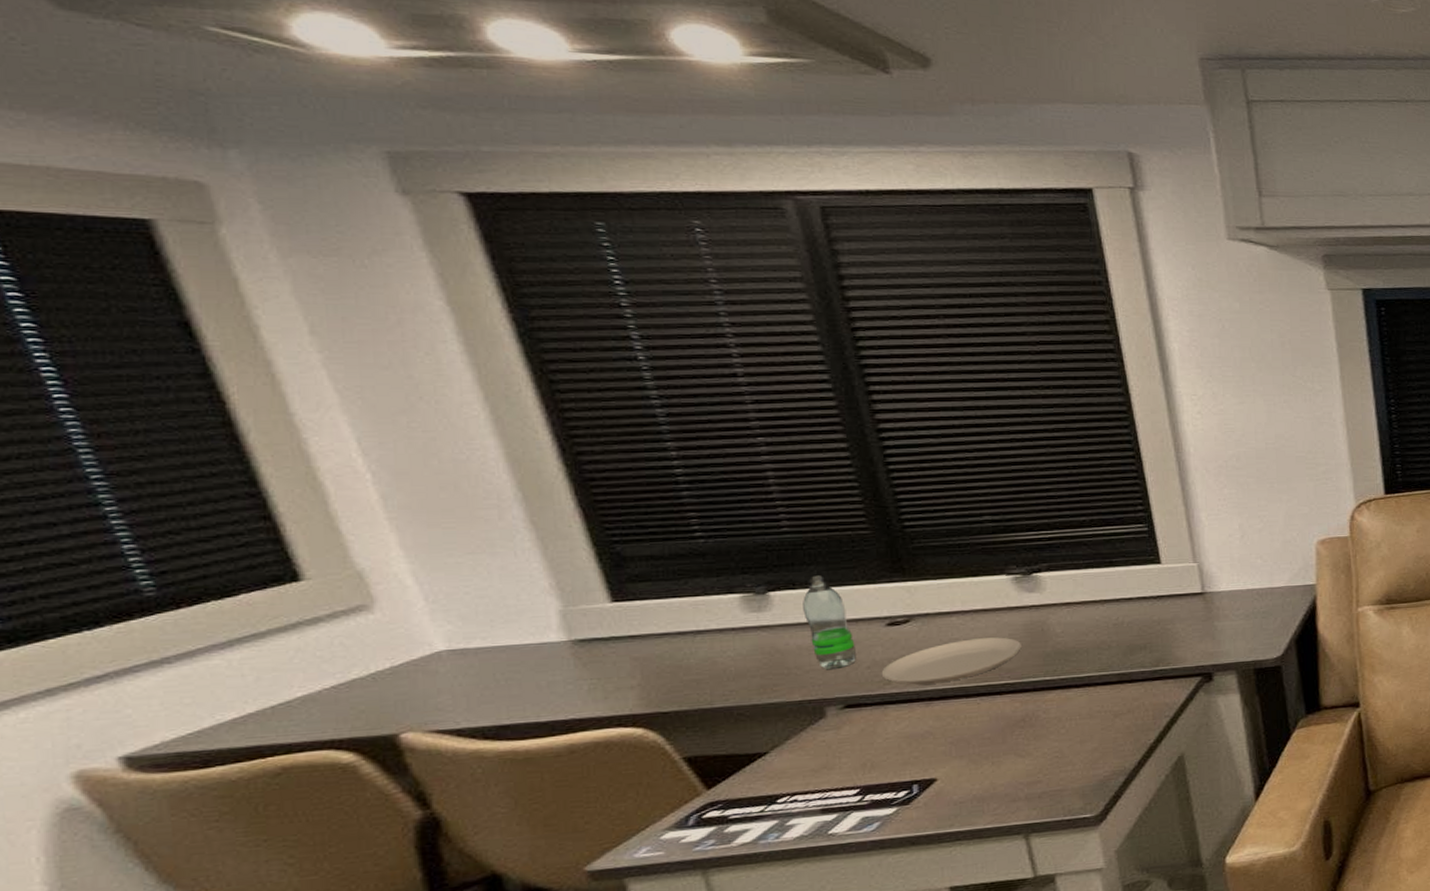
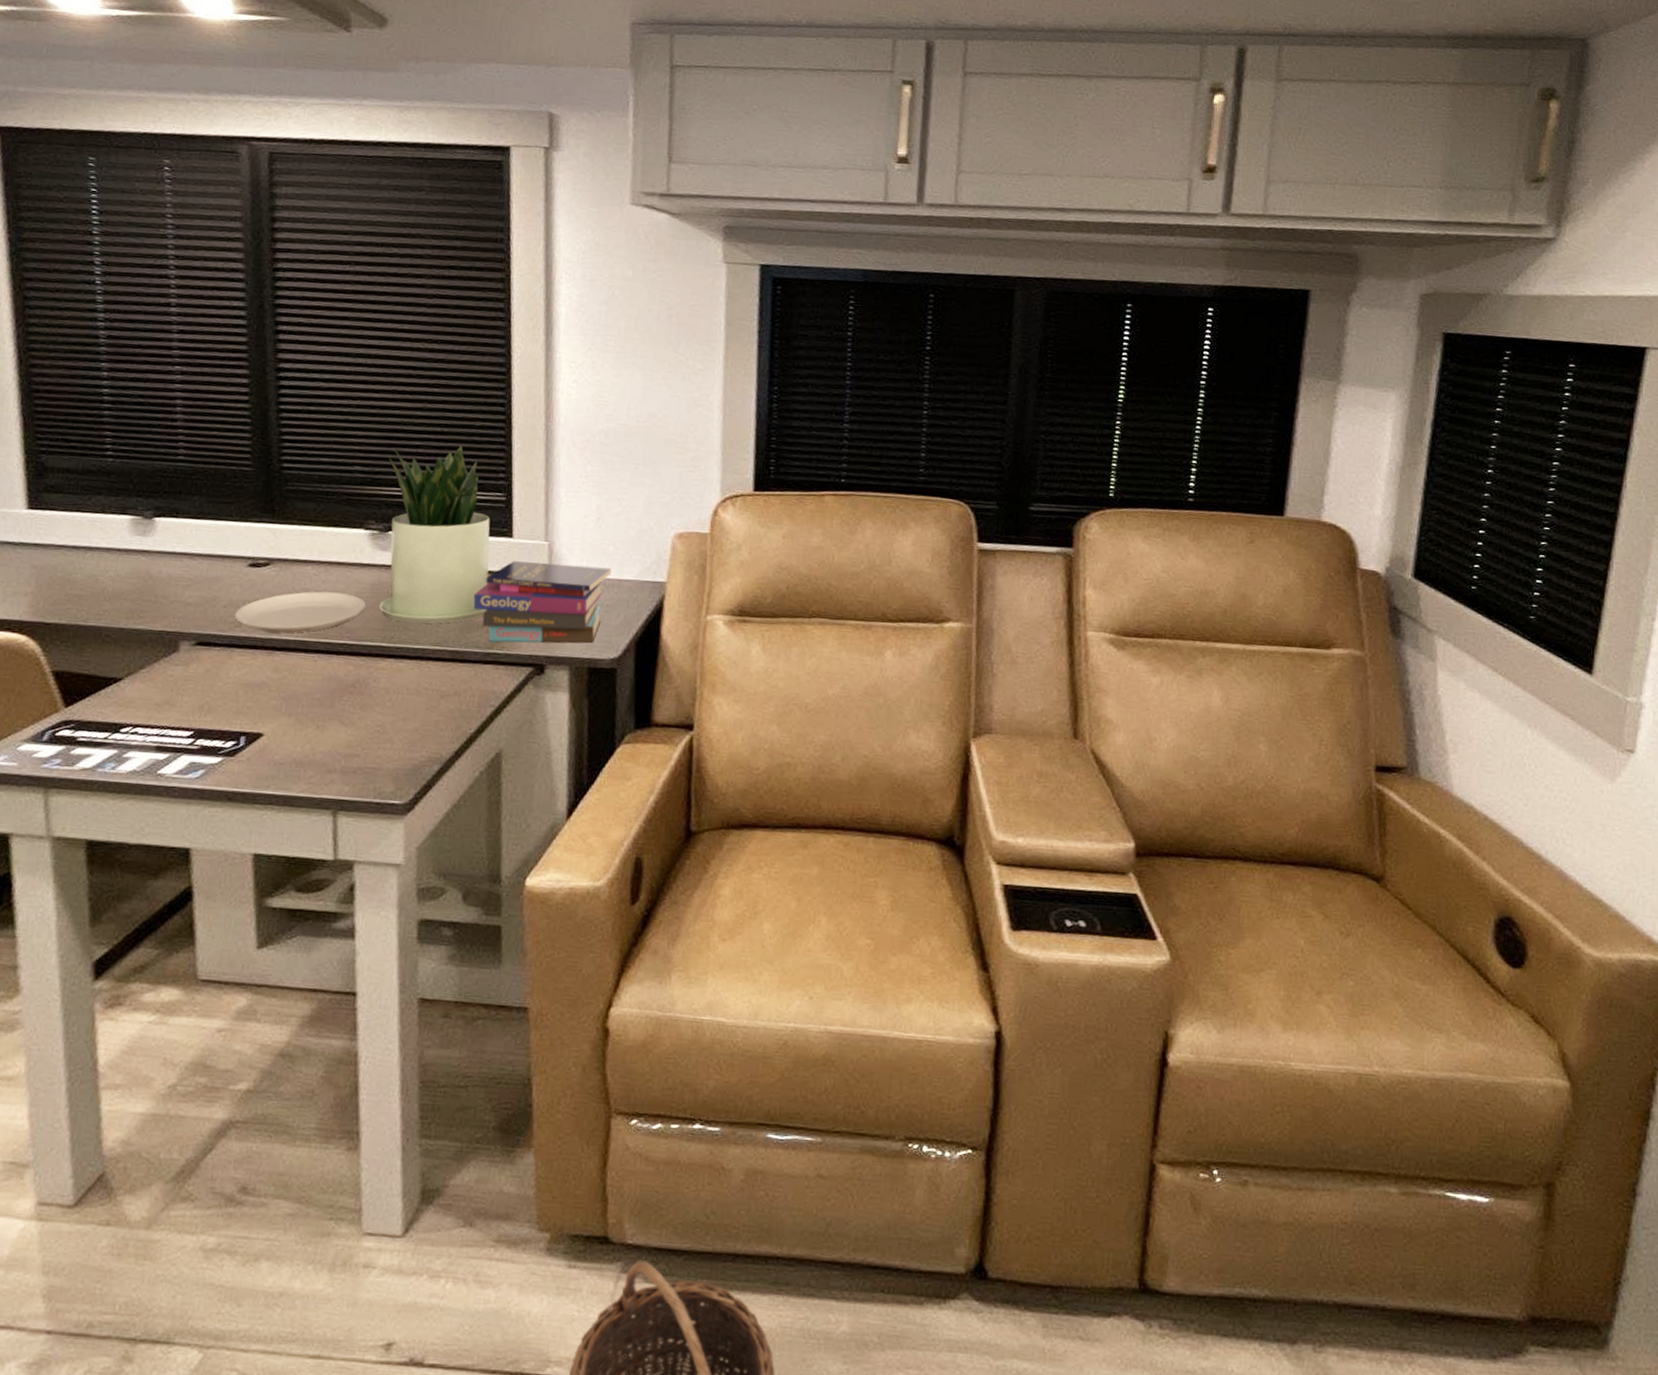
bottle: present [803,575,856,670] -> none [180,506,218,604]
planter: none [1017,485,1147,655] -> present [378,446,491,624]
books: none [1131,579,1262,660] -> present [473,561,611,644]

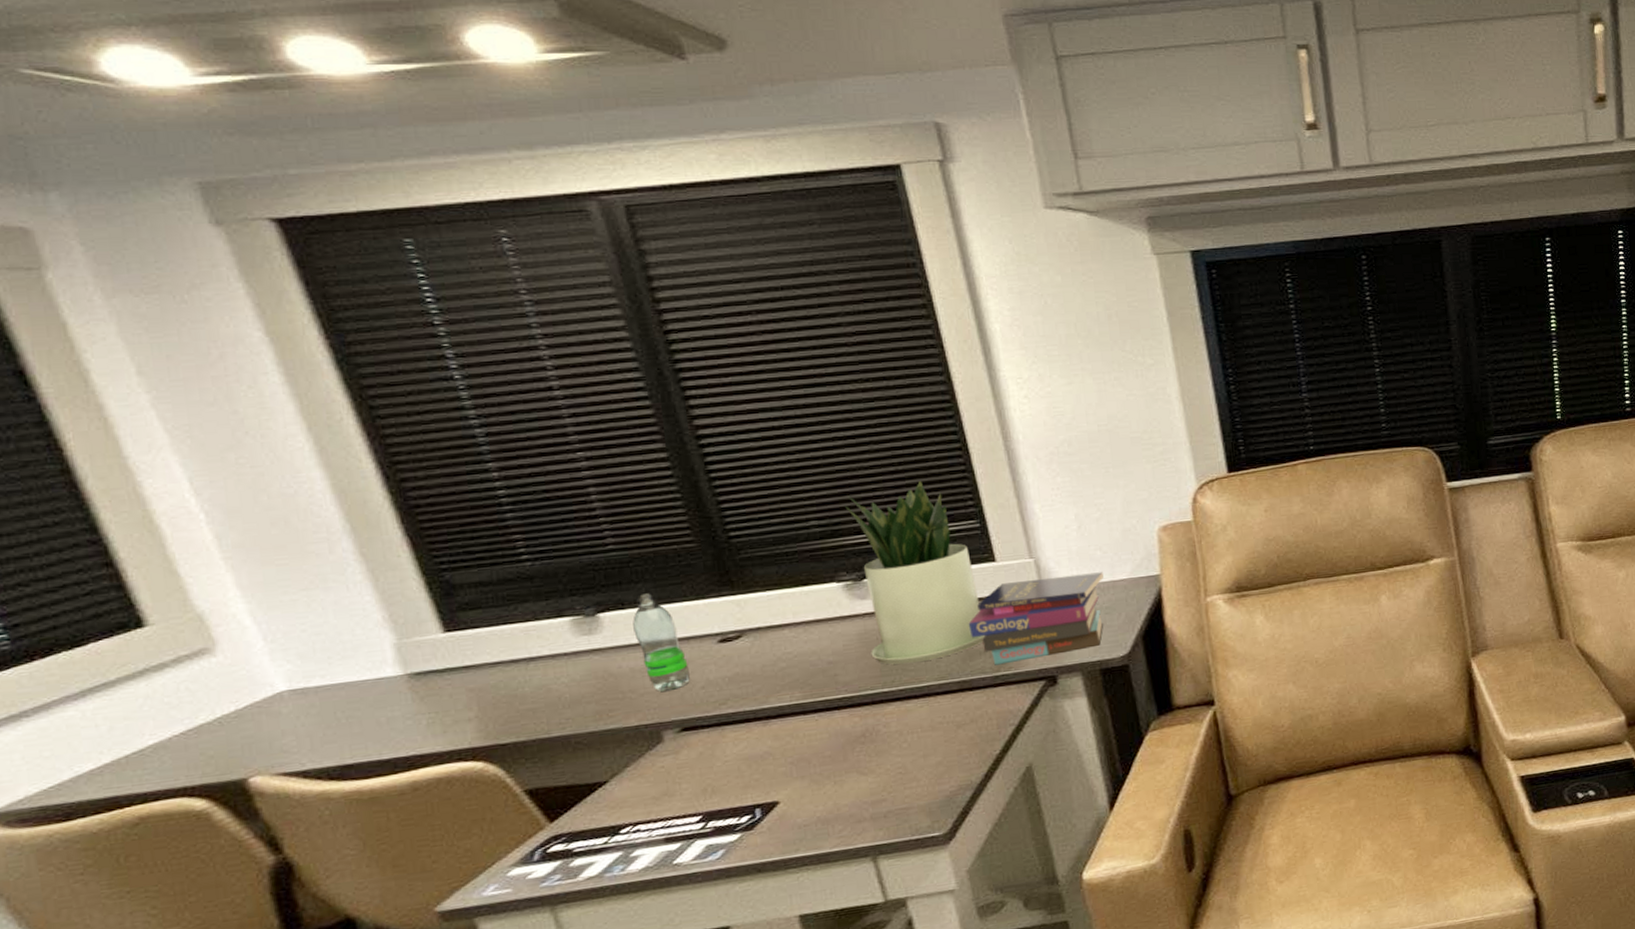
bottle: none [180,506,218,604] -> present [632,593,690,693]
plate: present [234,591,366,634] -> none [716,648,857,704]

